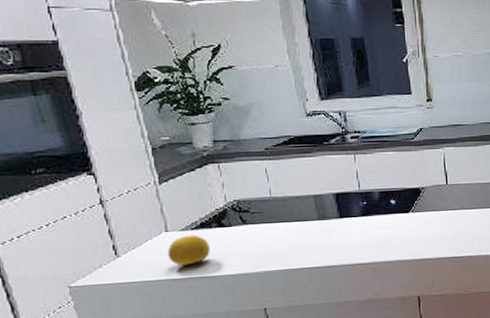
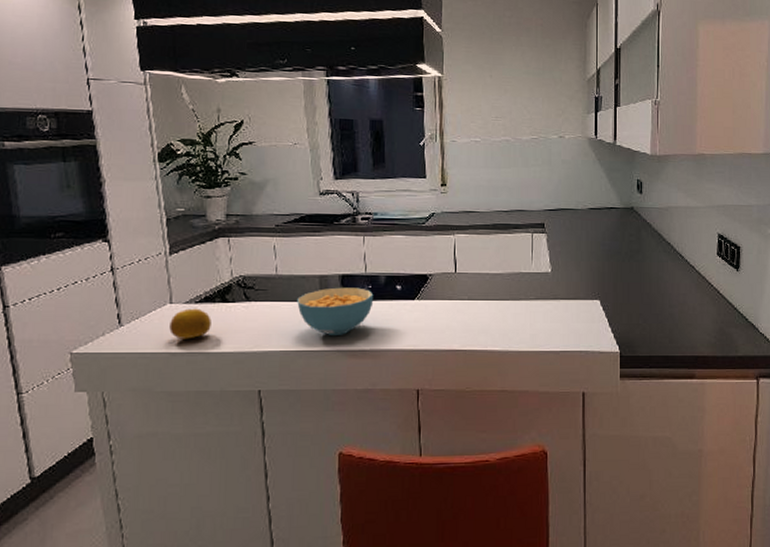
cereal bowl: none [294,204,370,253] -> present [297,287,374,336]

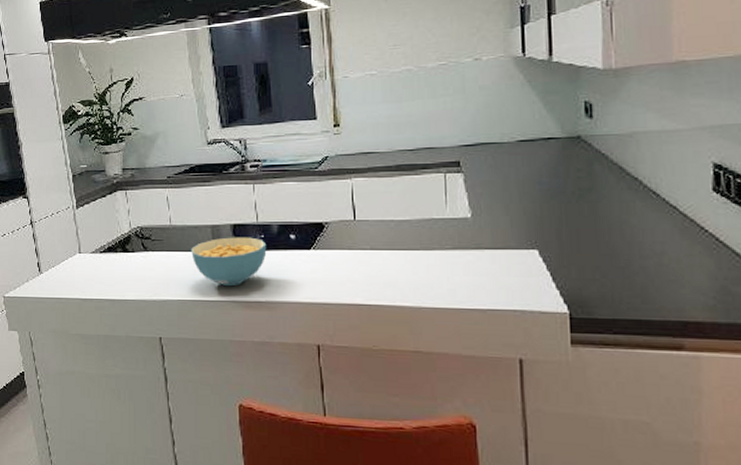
fruit: present [169,308,211,339] -> none [80,258,115,287]

